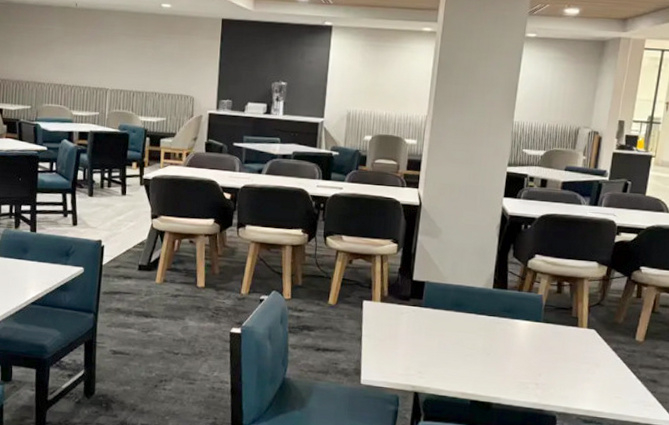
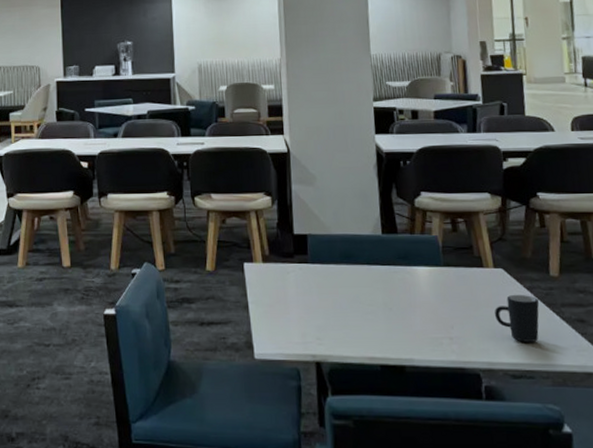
mug: none [579,352,621,395] -> present [494,294,540,342]

